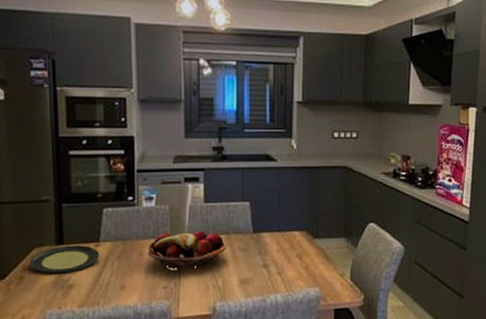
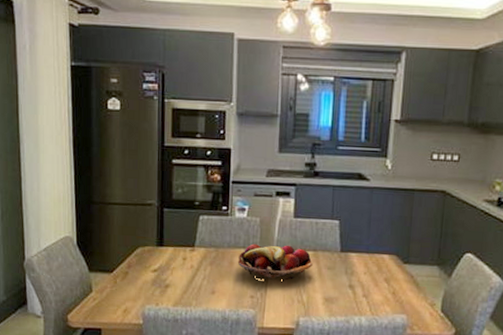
plate: present [29,245,100,274] -> none [133,247,194,273]

